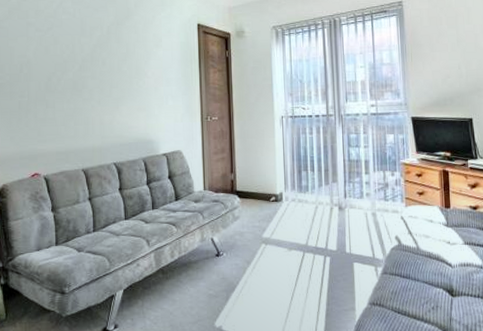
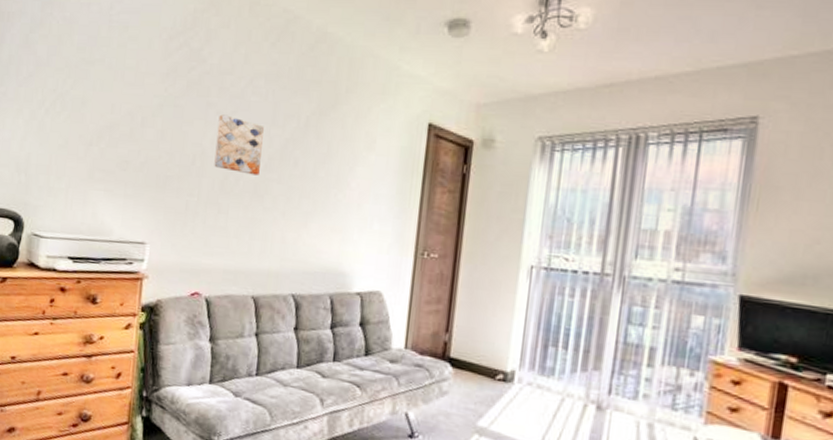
wall art: none [38,31,76,75] -> present [214,114,264,175]

